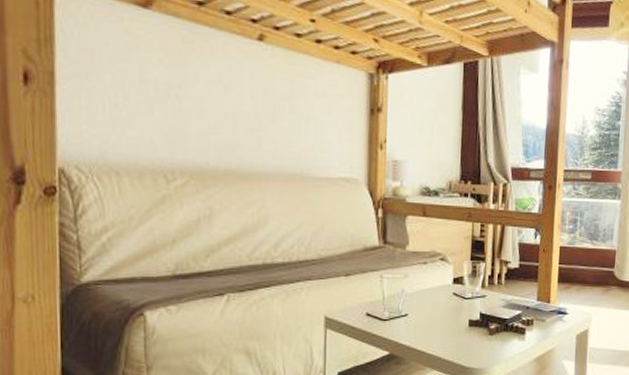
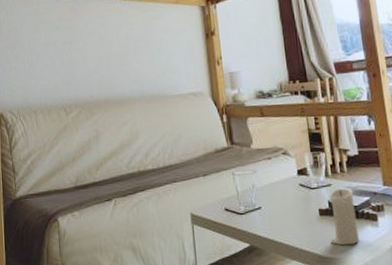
candle: none [476,300,506,357] -> present [329,188,360,246]

